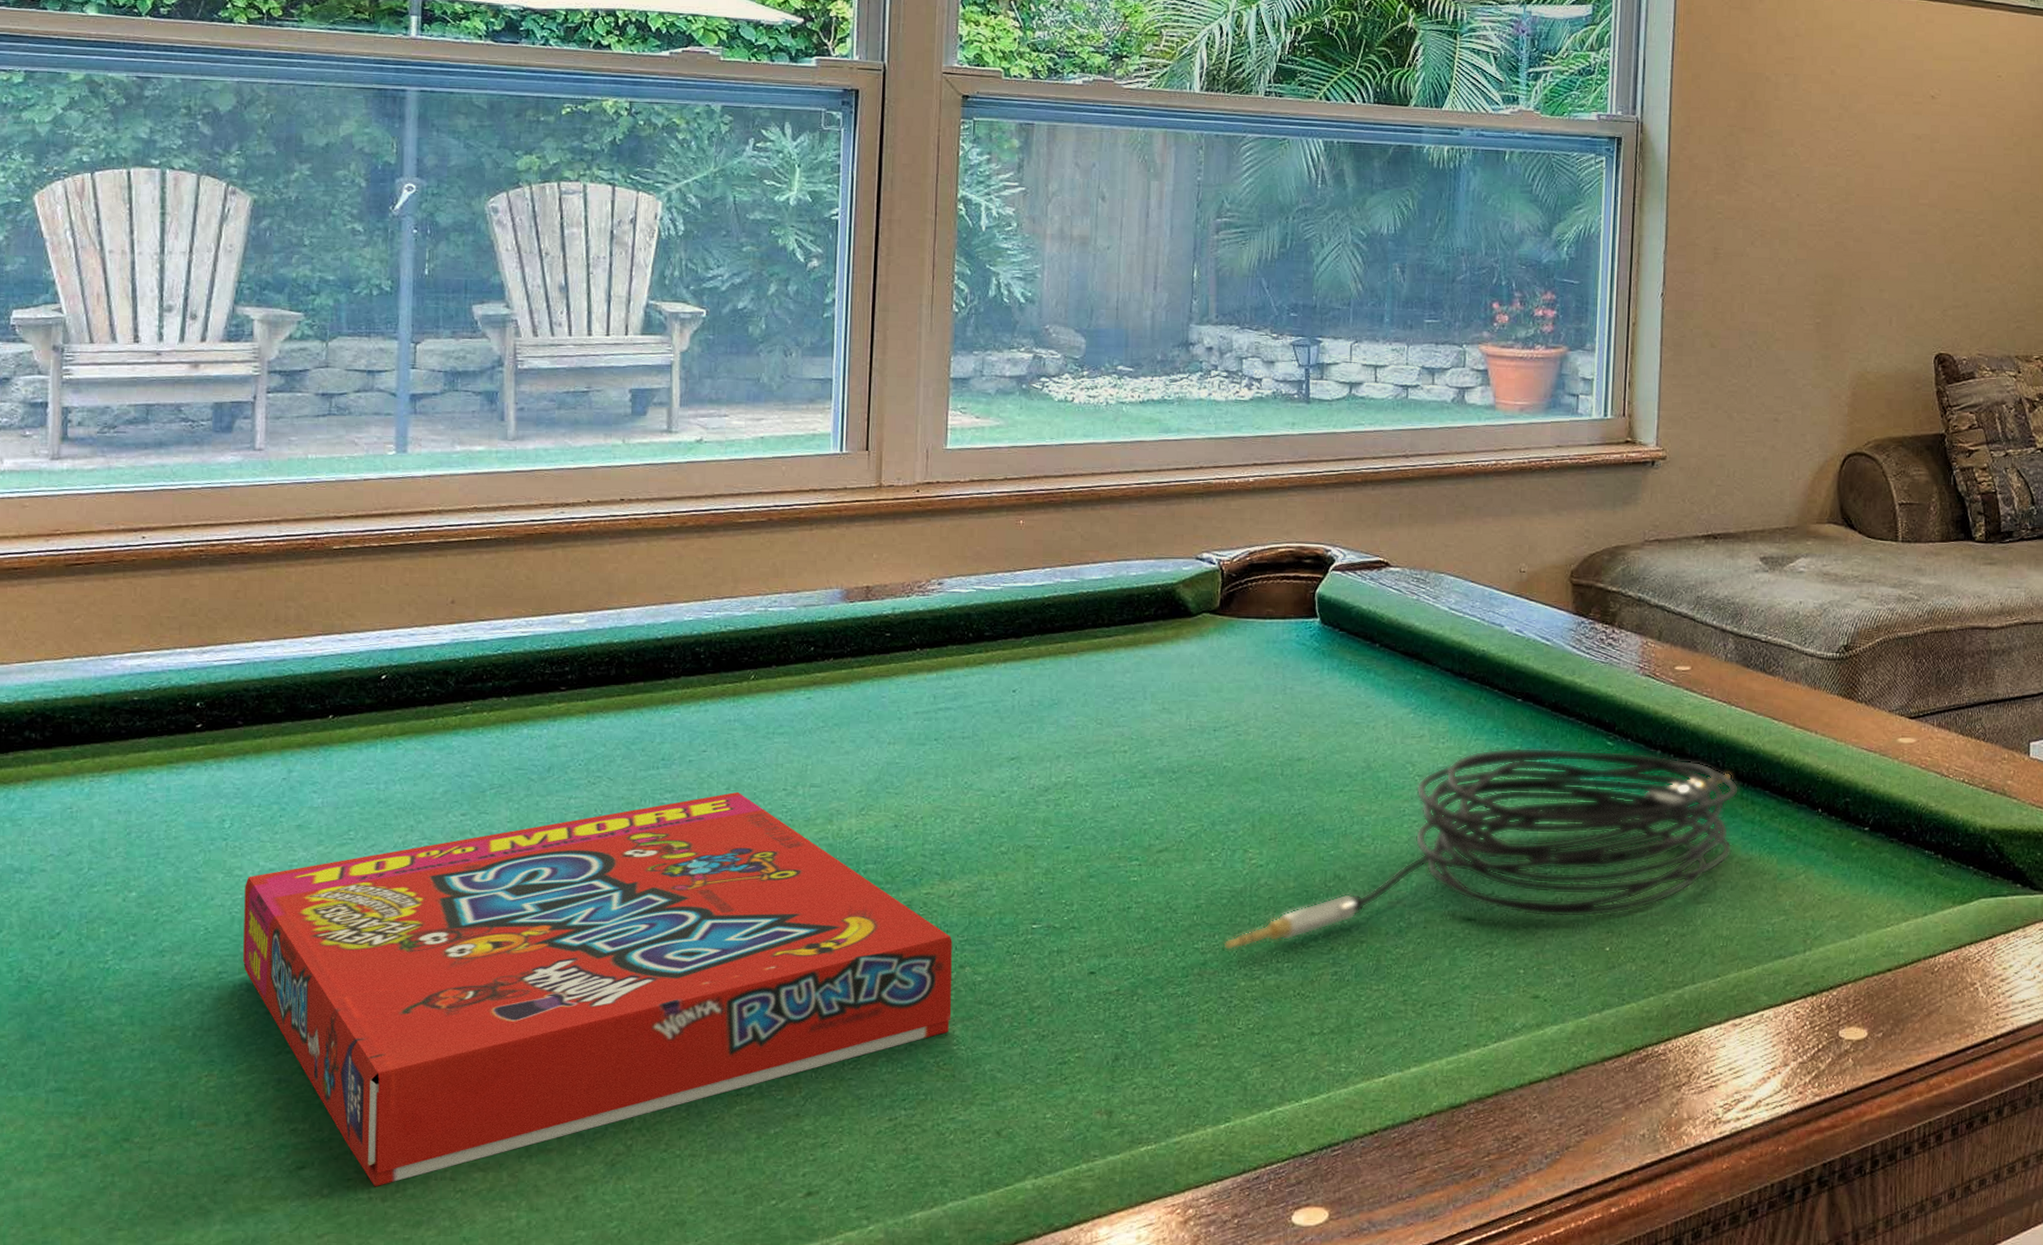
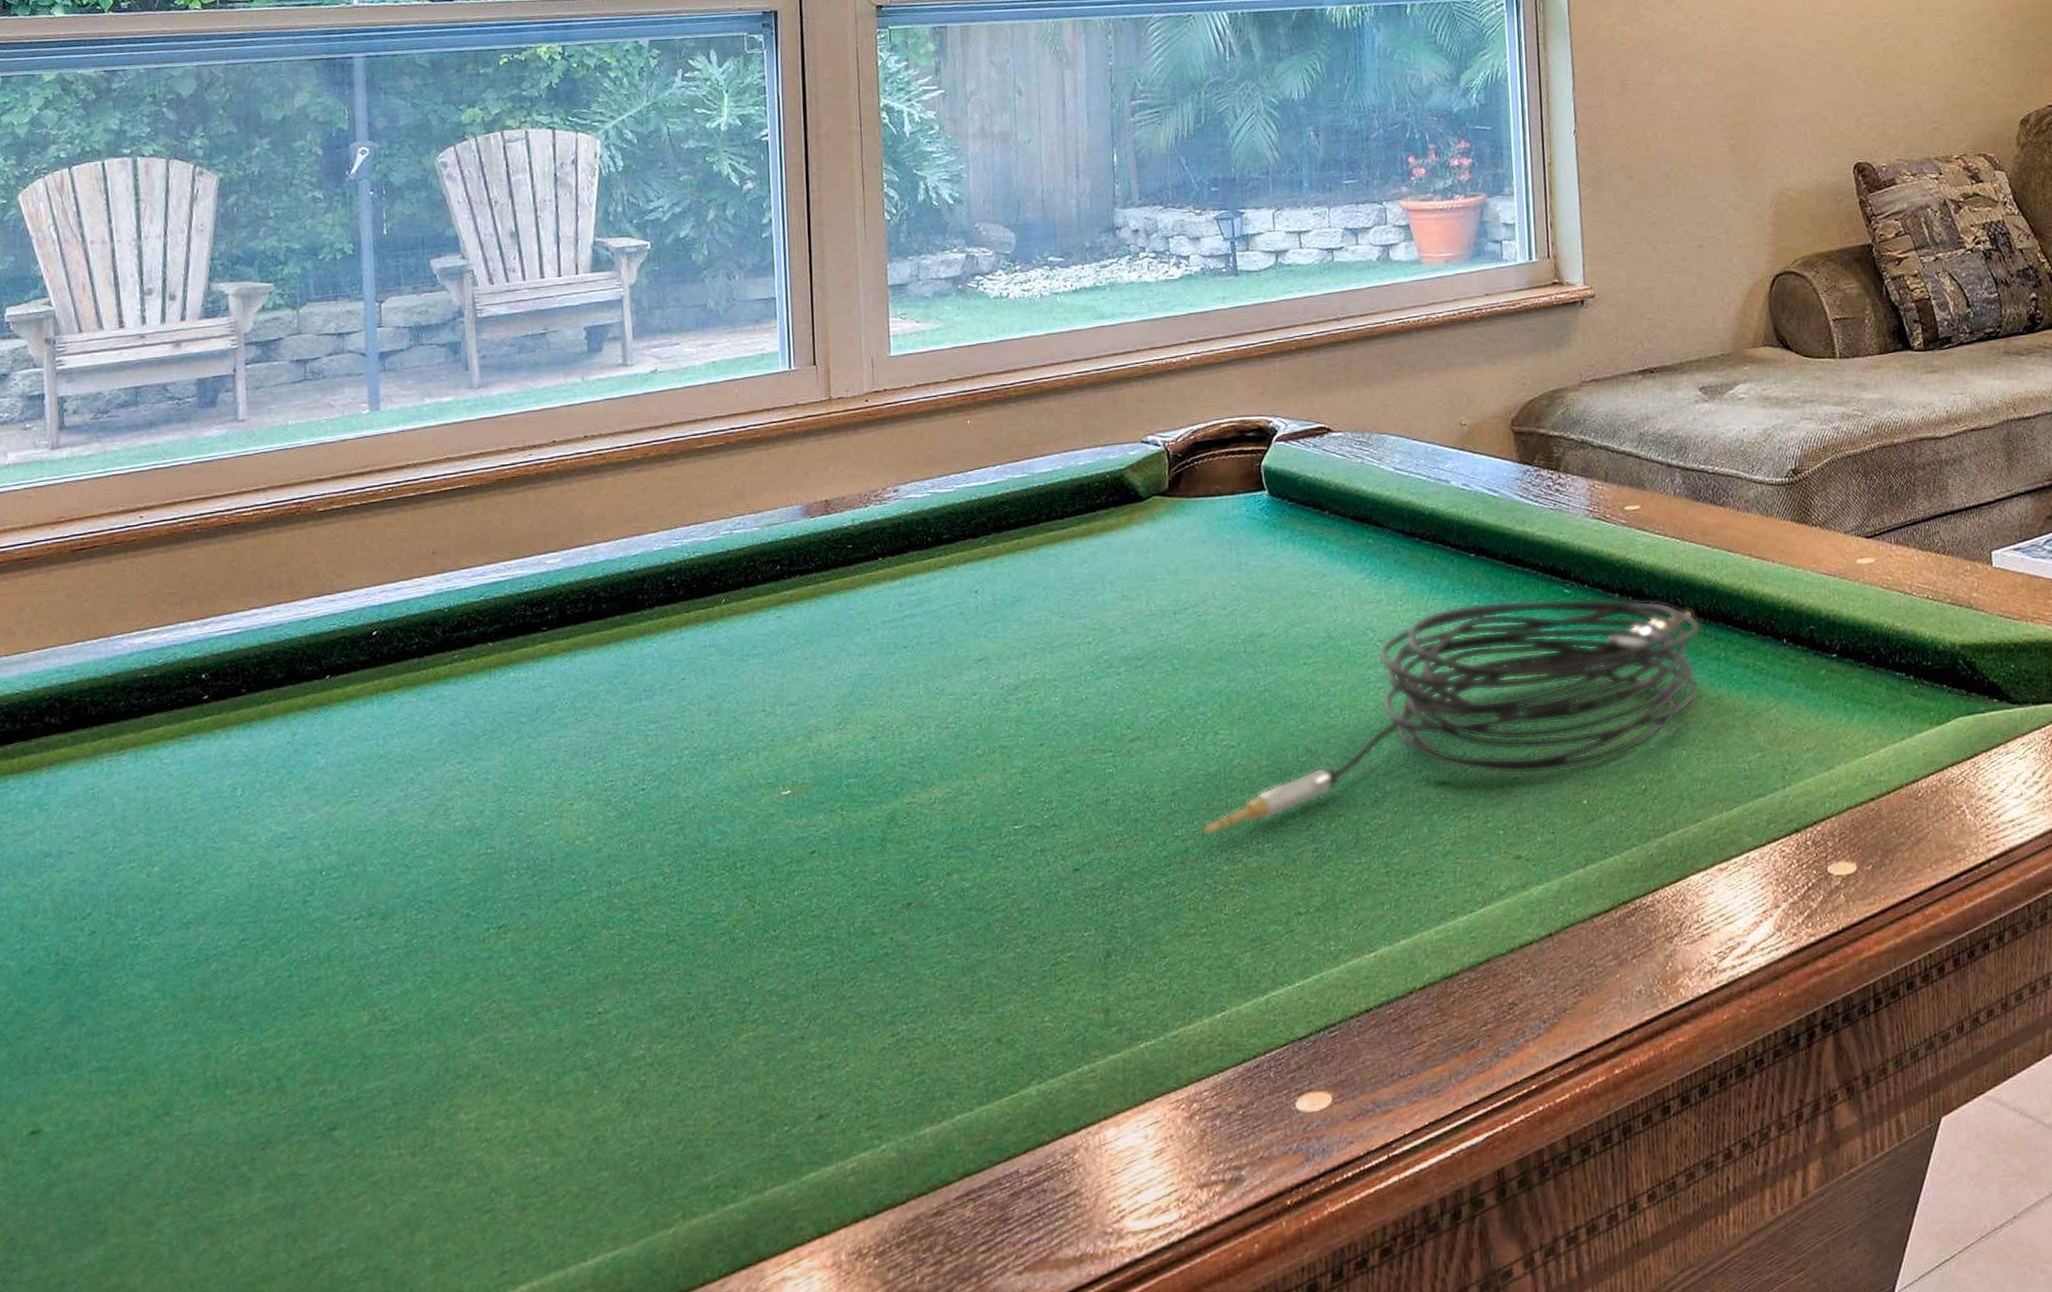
snack box: present [243,791,952,1187] -> none [260,716,944,1143]

